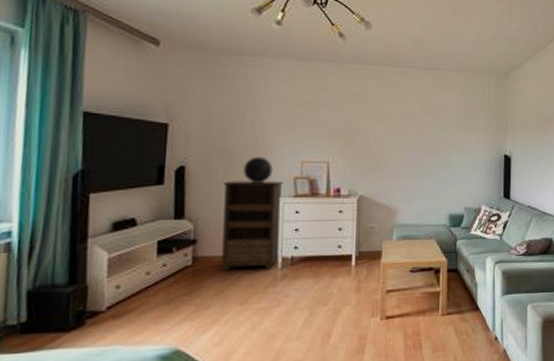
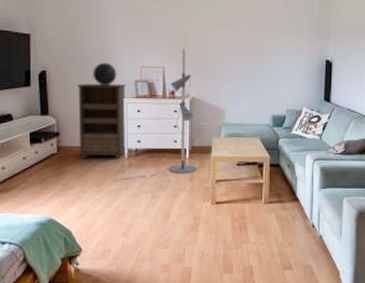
floor lamp: none [264,142,365,297] -> present [115,49,197,181]

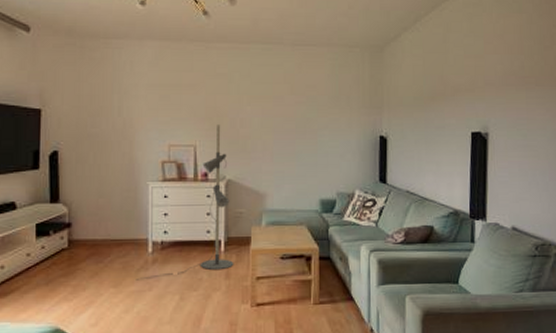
bookshelf: present [78,83,126,159] -> none [95,165,151,254]
decorative globe: present [93,62,117,86] -> none [113,140,141,168]

